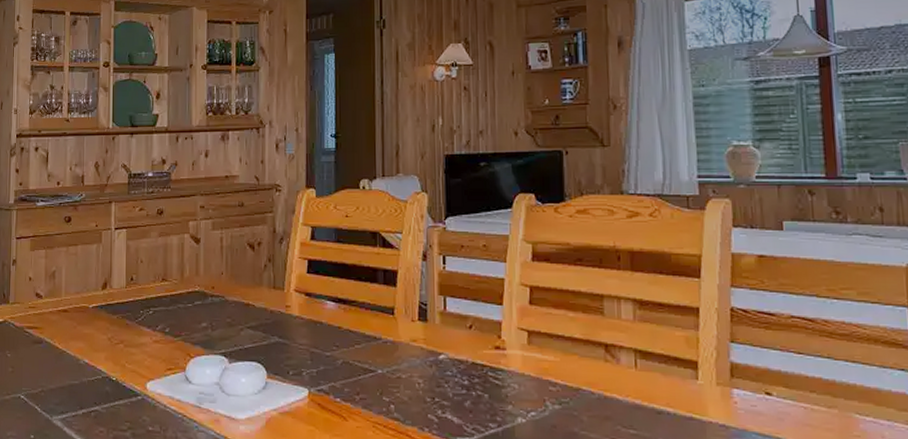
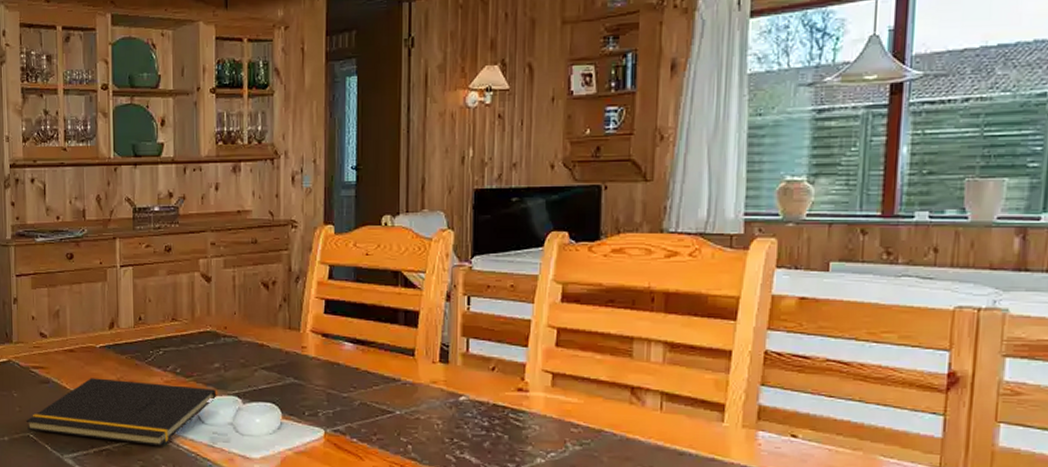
notepad: none [18,338,204,407] -> present [26,378,217,446]

